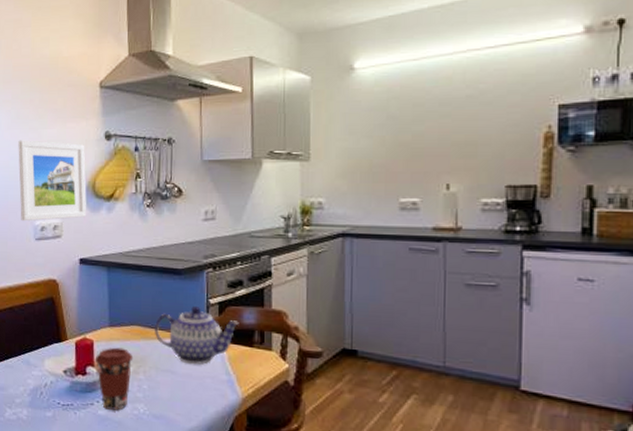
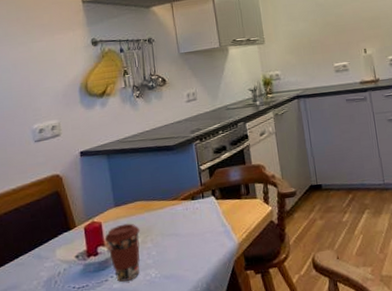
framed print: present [18,140,86,222] -> none [8,52,82,127]
teapot: present [155,305,239,365] -> none [156,173,228,225]

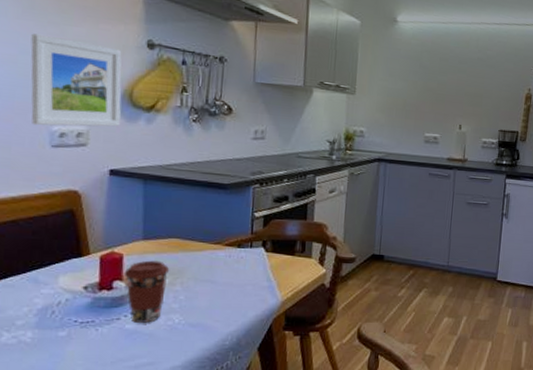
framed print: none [8,52,82,127] -> present [30,33,122,127]

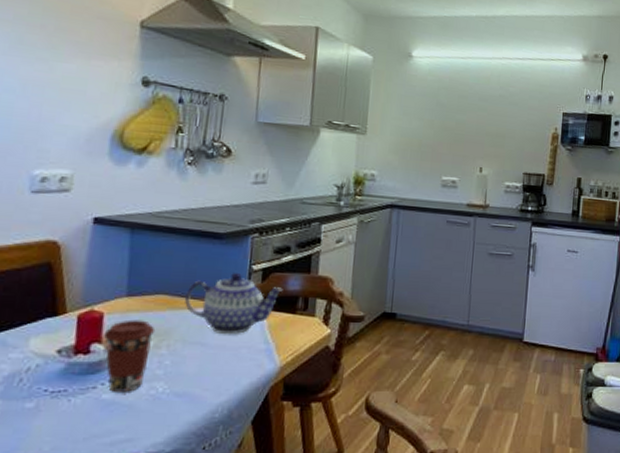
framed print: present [30,33,122,127] -> none [11,70,114,171]
teapot: none [195,218,283,274] -> present [185,272,283,335]

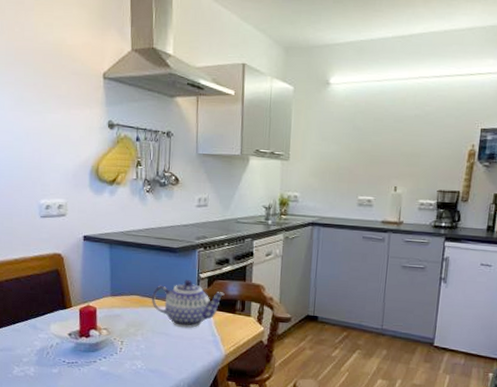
coffee cup: present [103,319,156,392] -> none [97,313,133,367]

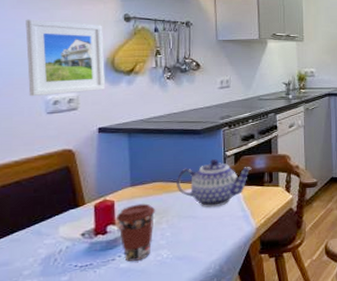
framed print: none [22,122,90,200] -> present [25,19,105,97]
coffee cup: none [97,313,133,367] -> present [116,203,156,262]

